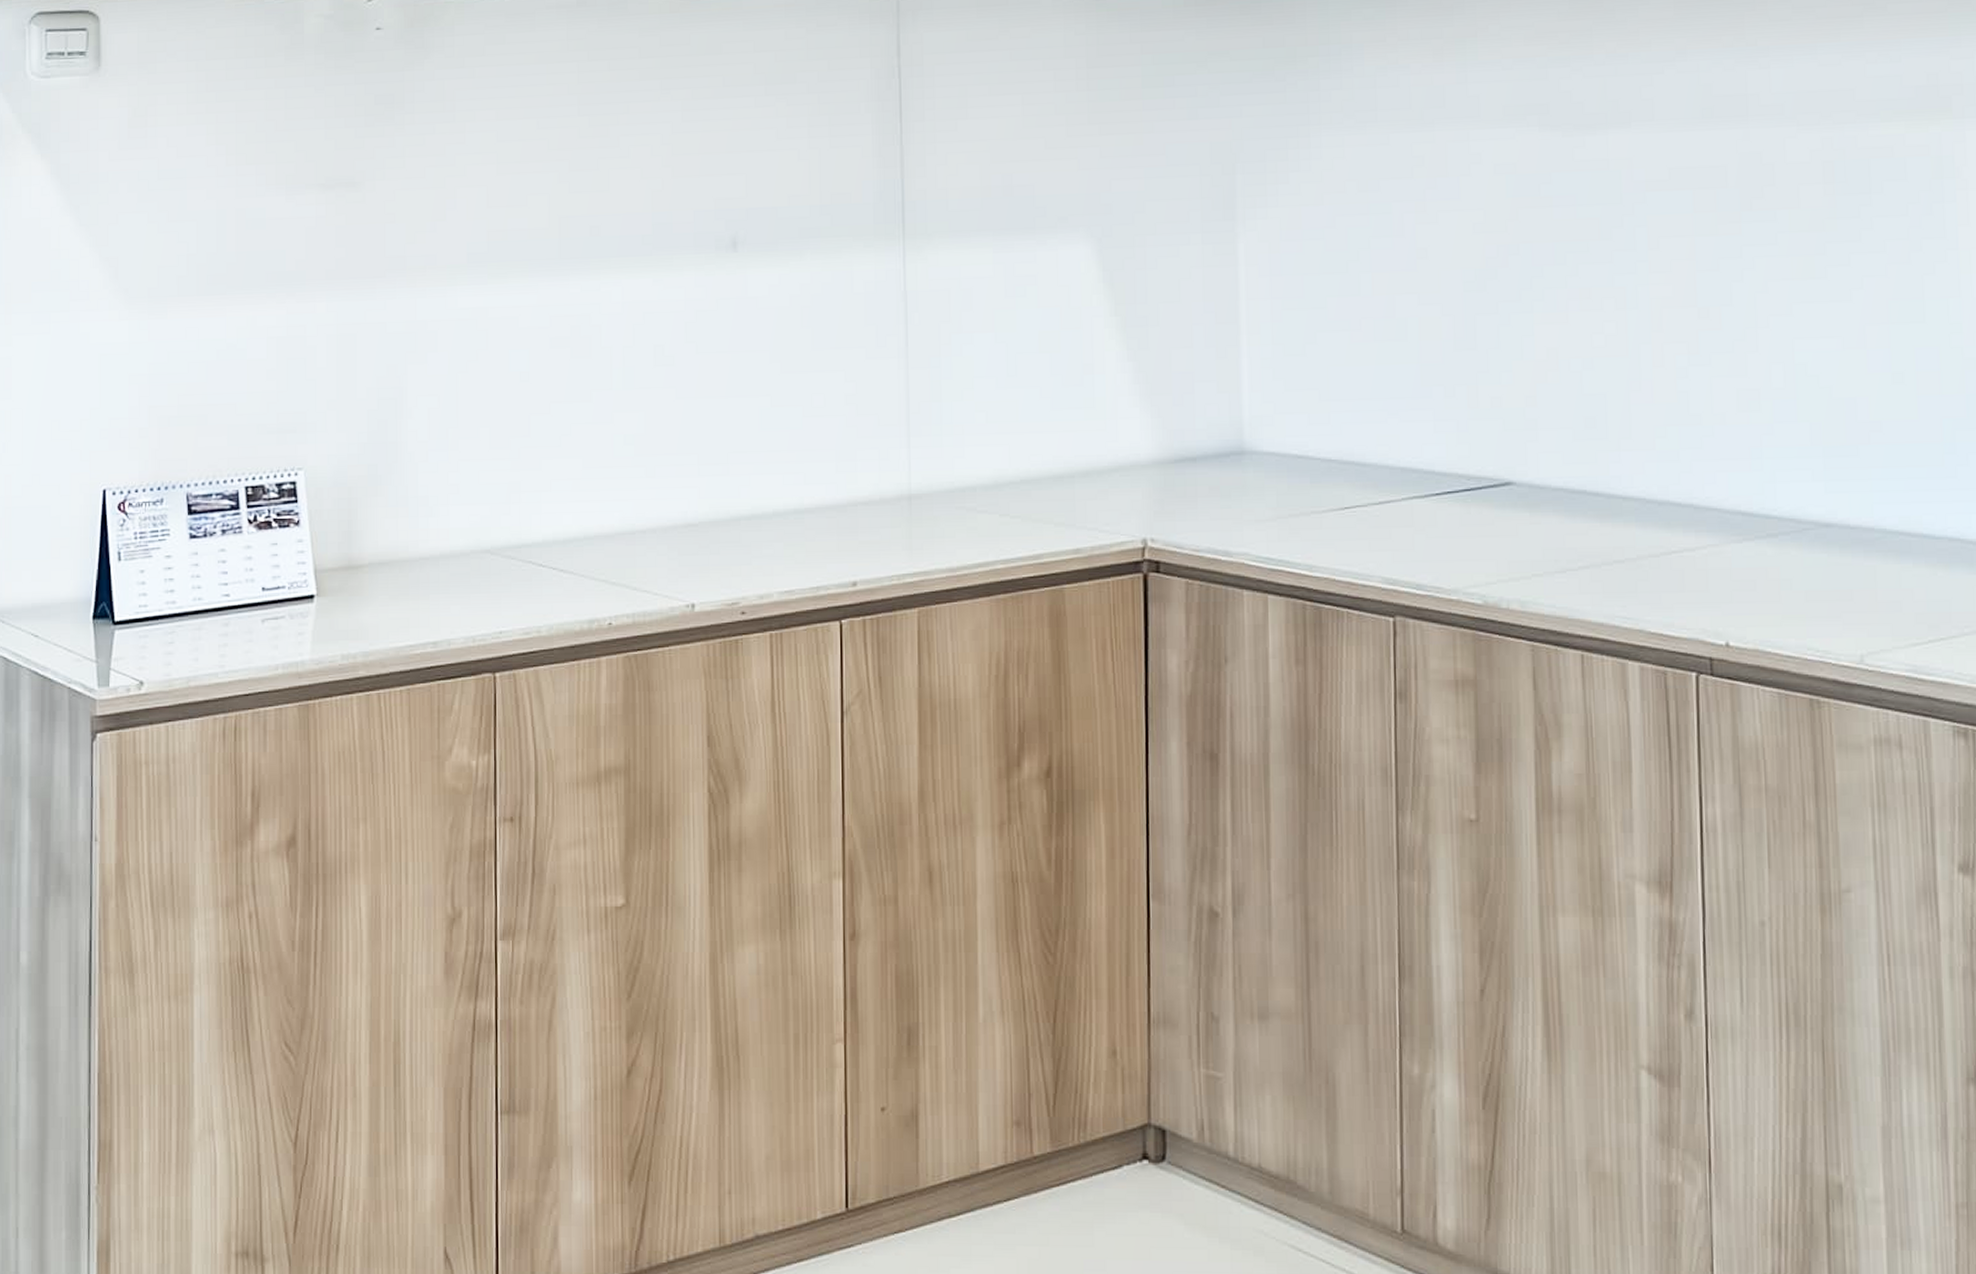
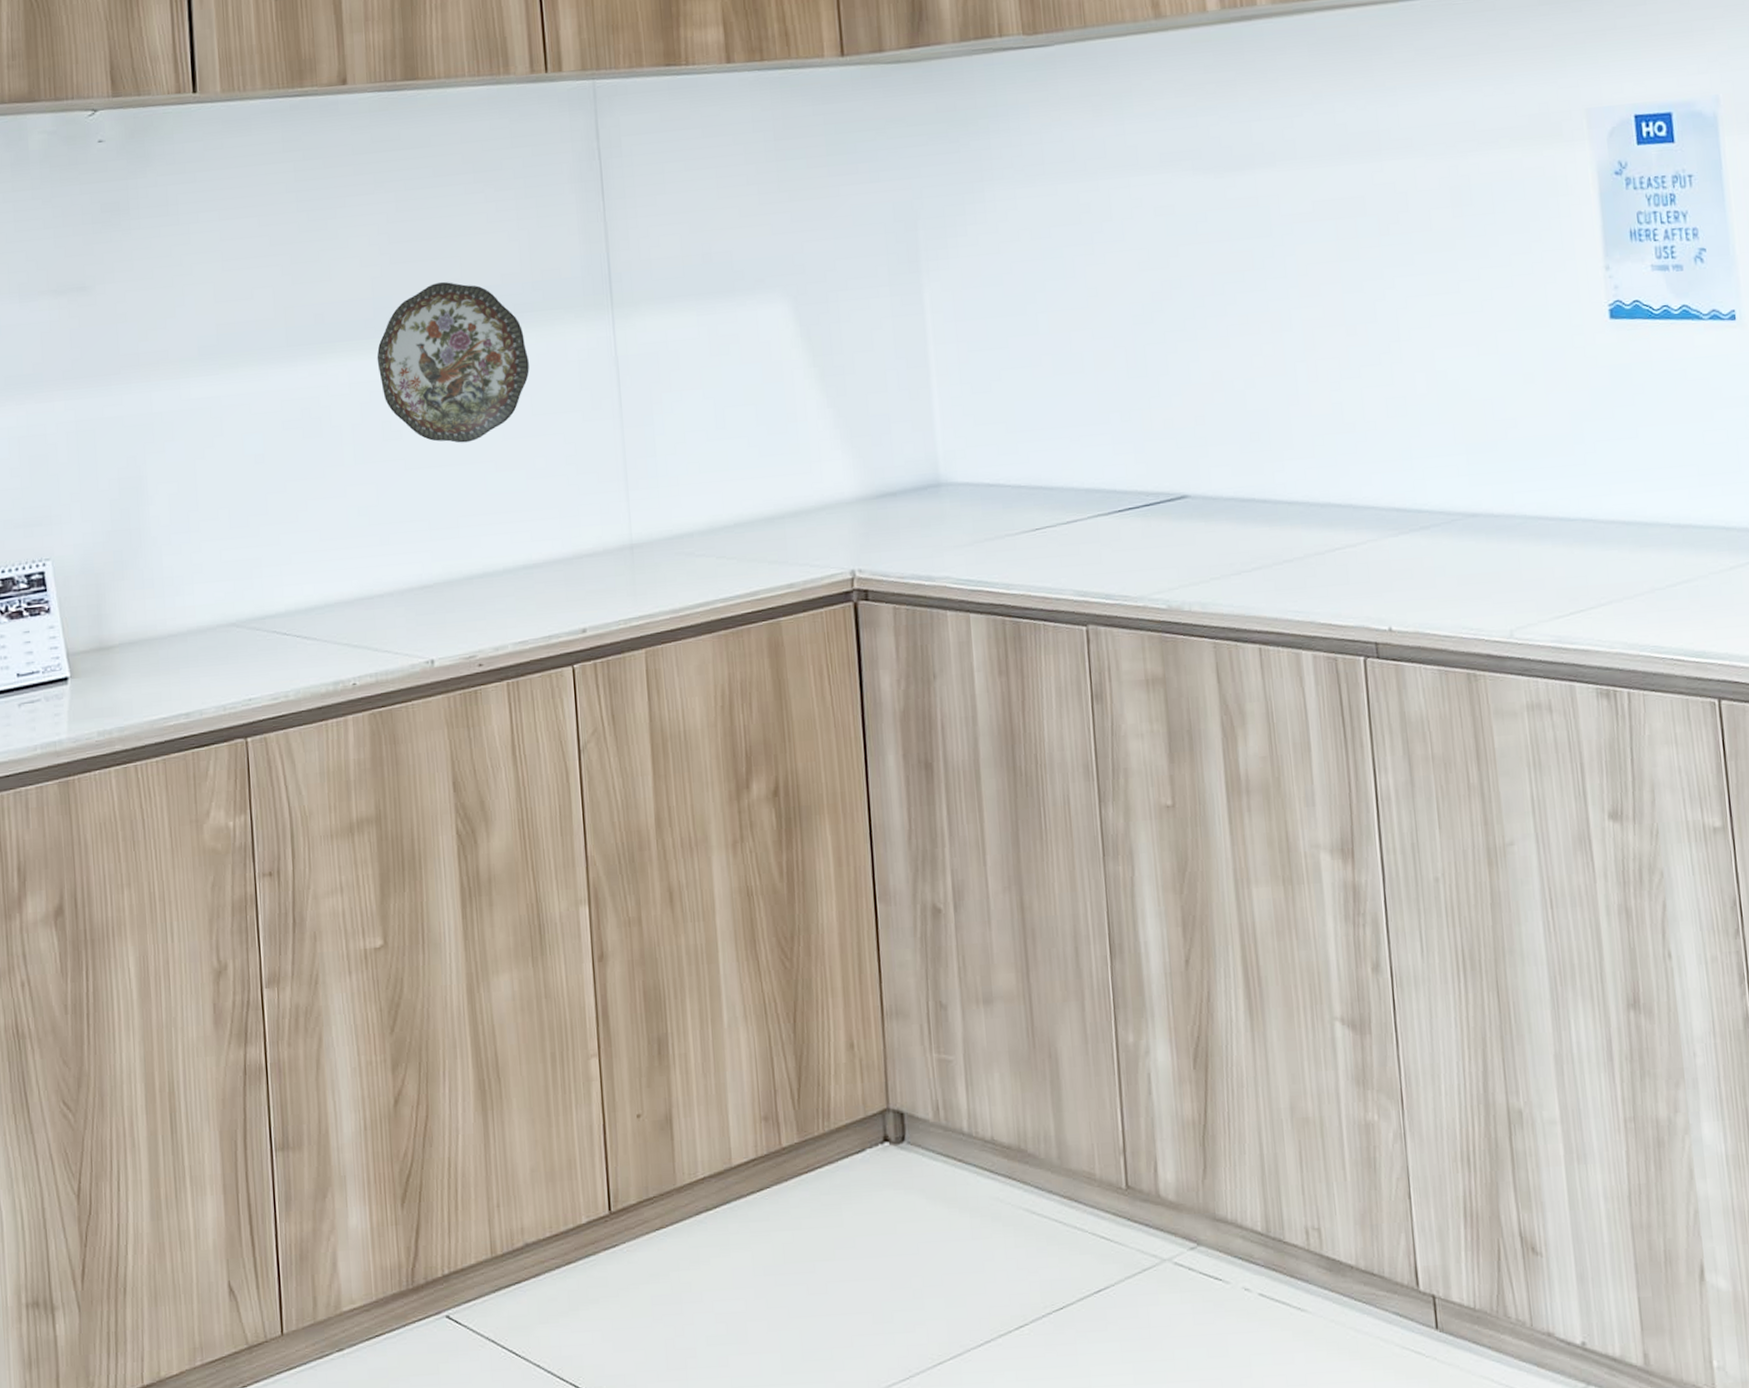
decorative plate: none [653,199,812,374] -> present [377,281,529,443]

